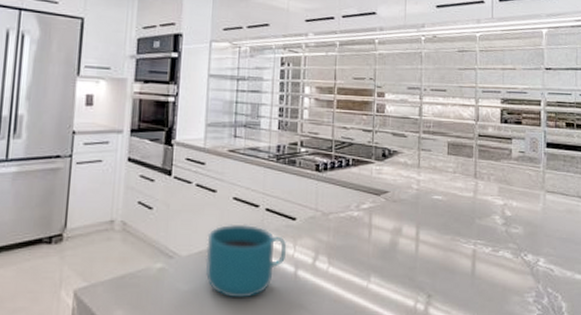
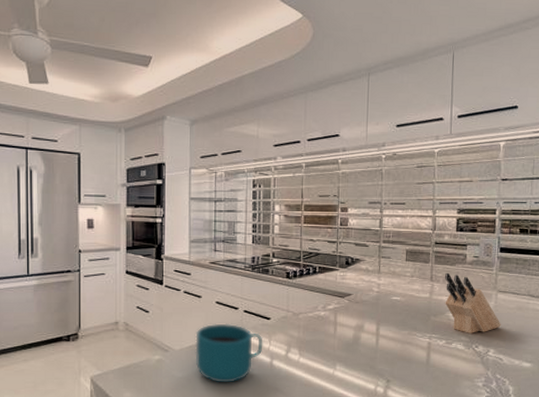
knife block: none [490,169,551,240] -> present [445,272,501,333]

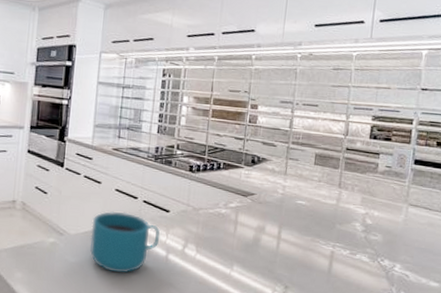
knife block: present [445,272,501,333] -> none [352,180,410,246]

